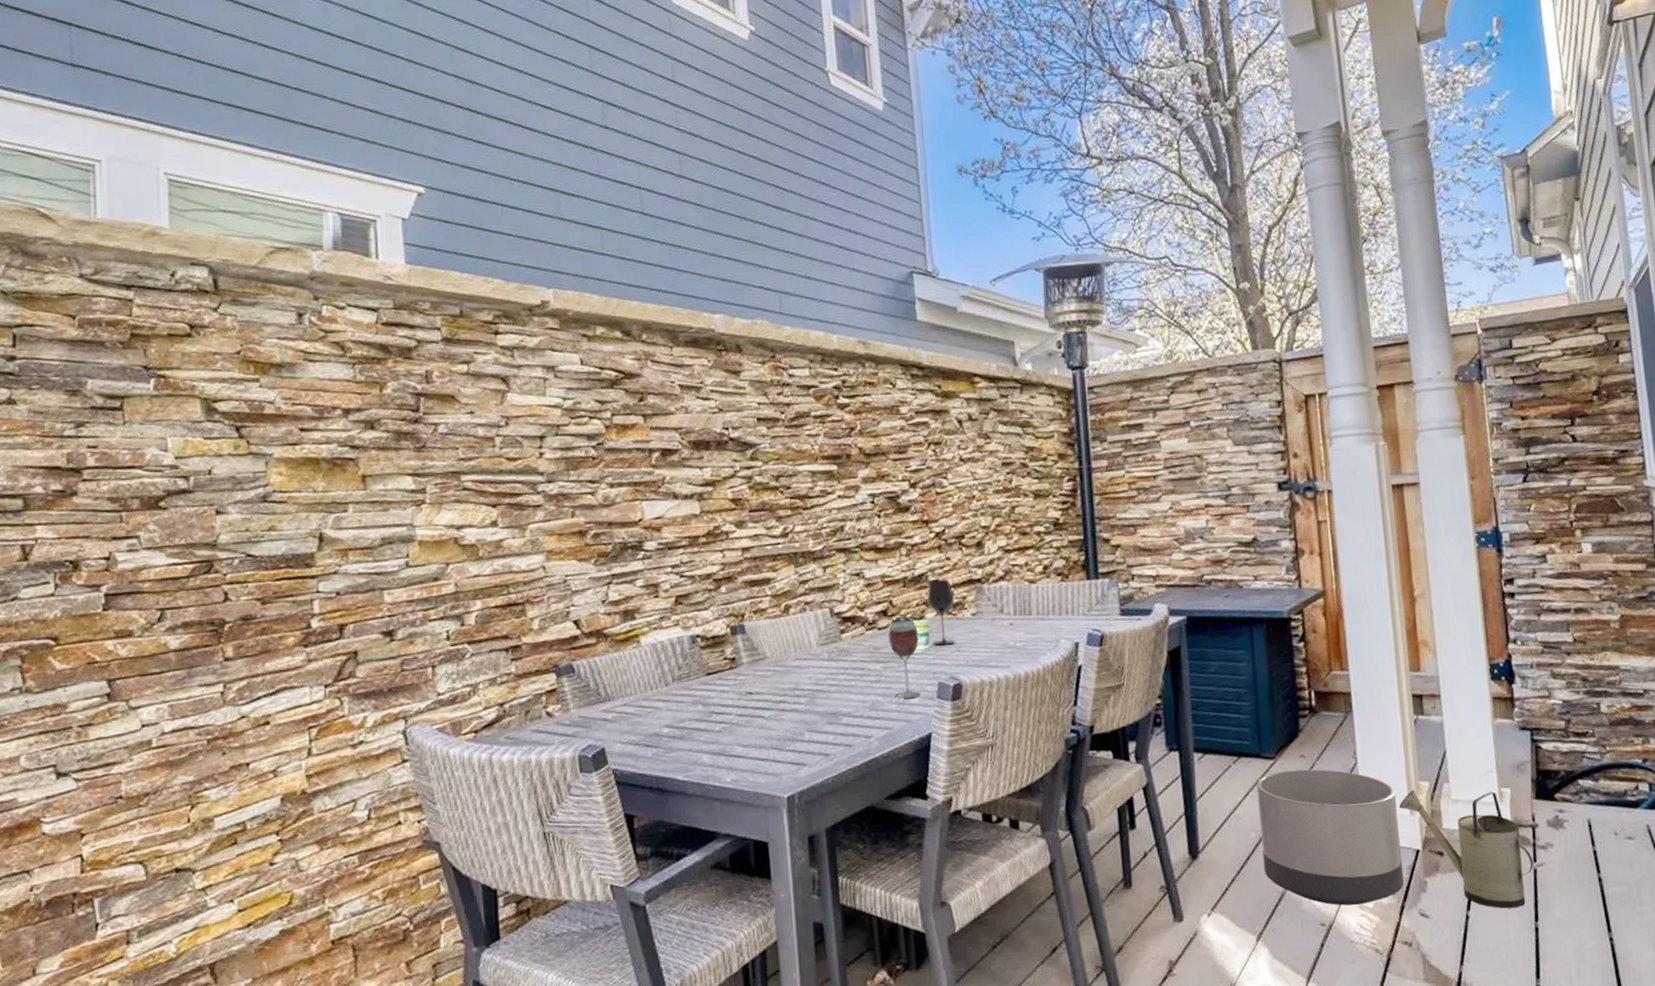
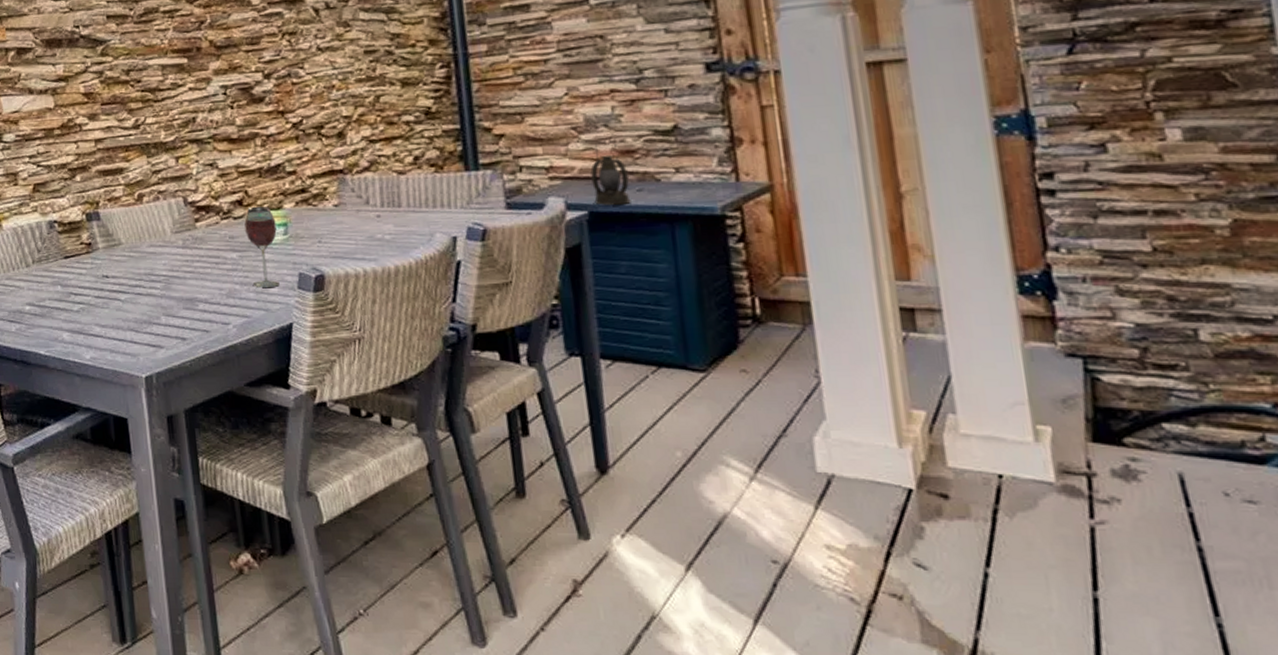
wine glass: present [927,579,956,646] -> none [284,169,317,236]
lantern: none [1189,551,1220,611] -> present [590,140,631,205]
planter: present [1256,769,1405,906] -> none [682,386,891,544]
watering can: present [1398,790,1533,909] -> none [881,418,1089,571]

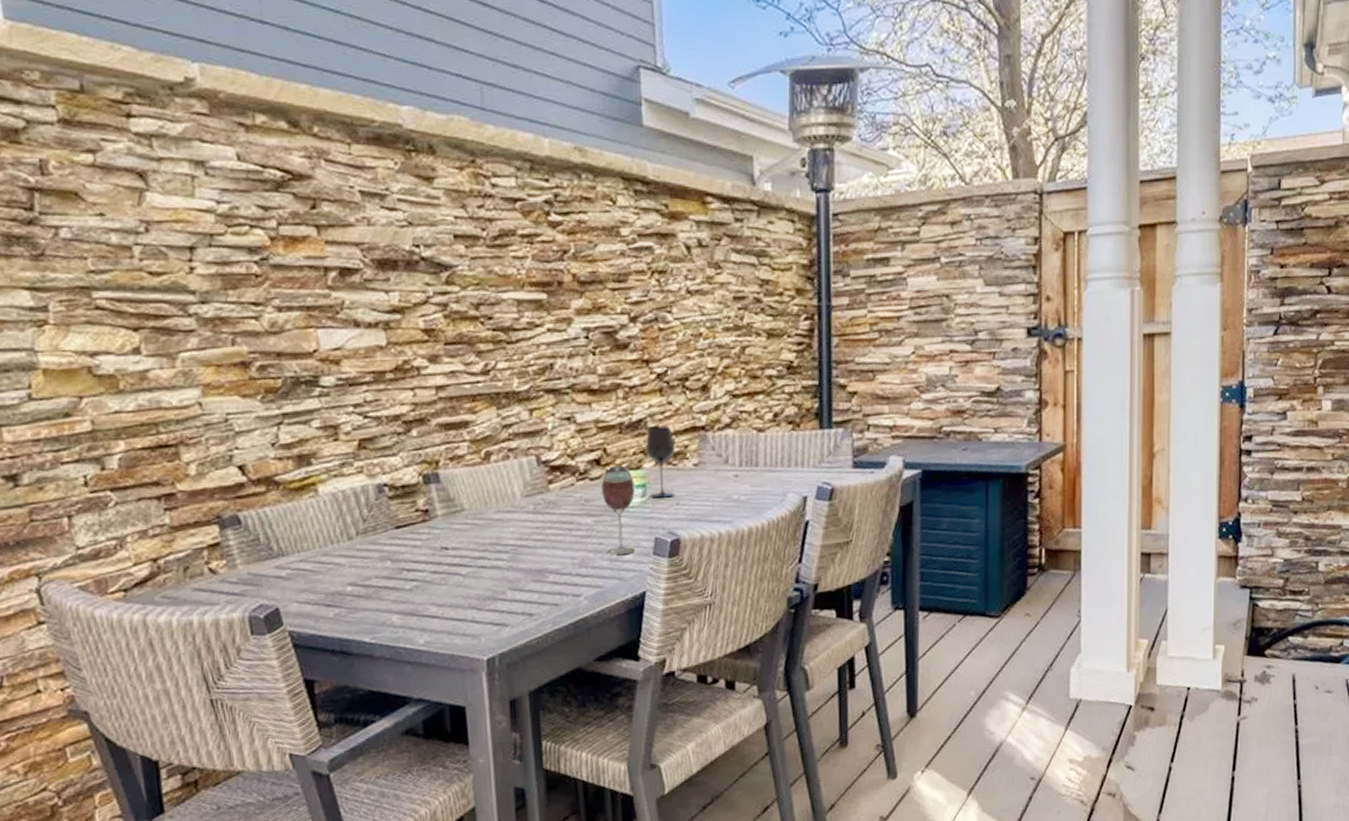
wine glass: none [284,169,317,236] -> present [645,425,676,498]
lantern: present [590,140,631,205] -> none [927,400,957,464]

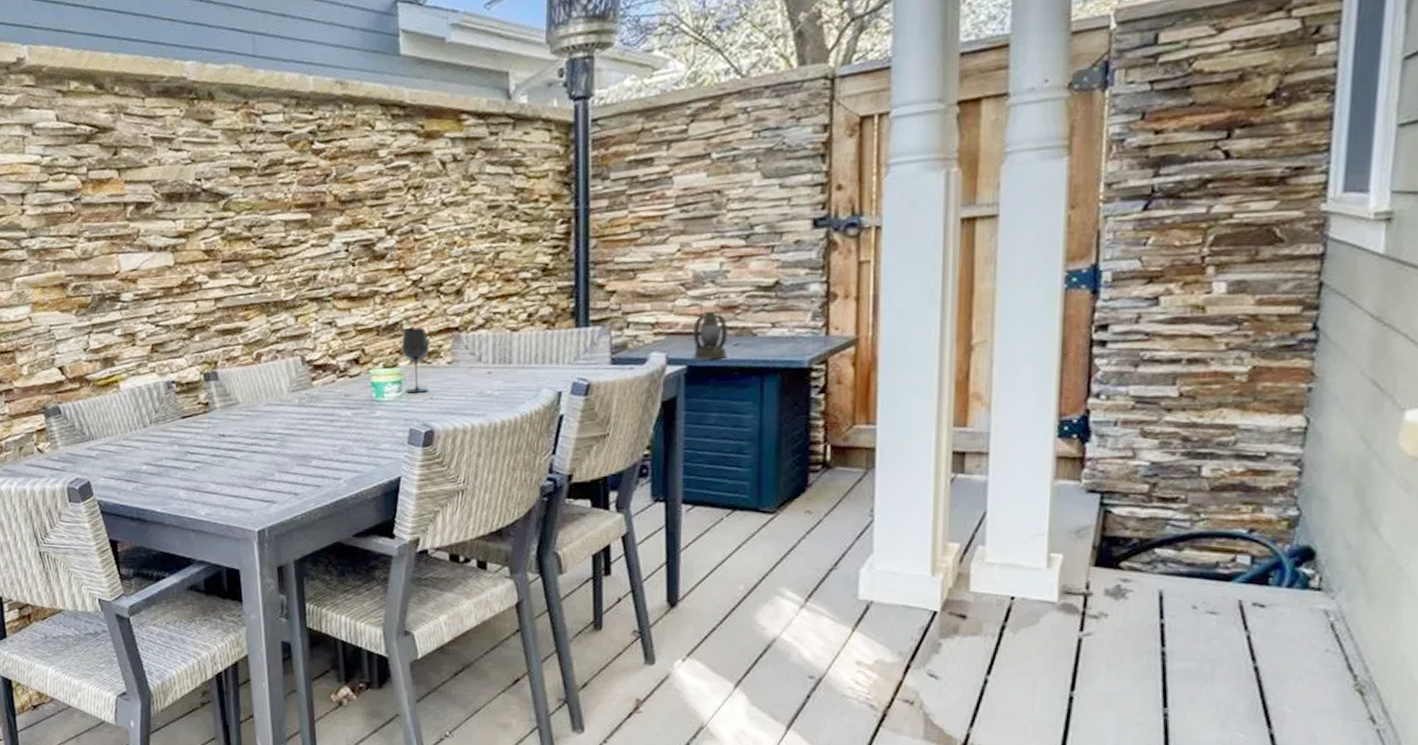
wineglass: present [601,465,635,555] -> none [360,364,391,444]
lantern: none [927,400,957,464] -> present [693,296,727,360]

